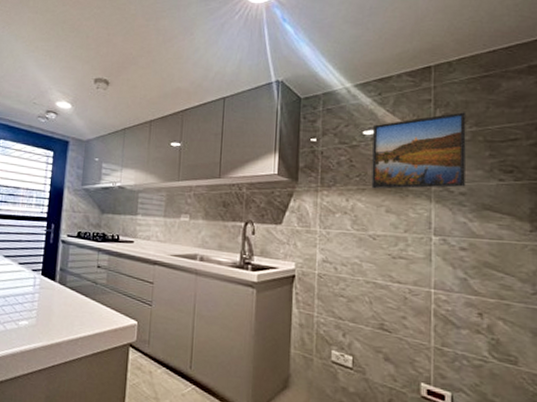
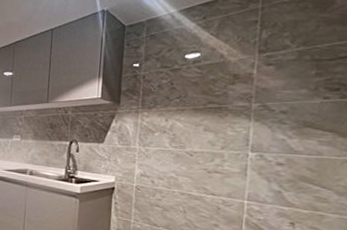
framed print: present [371,112,467,189] -> none [191,32,295,110]

